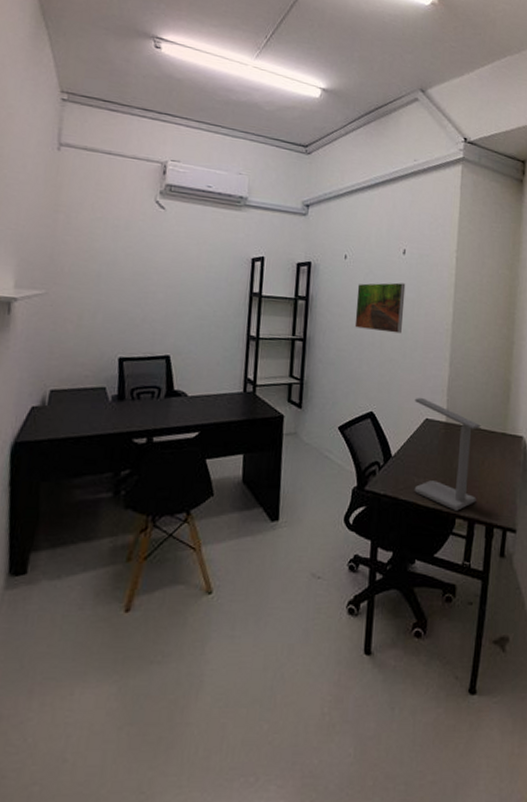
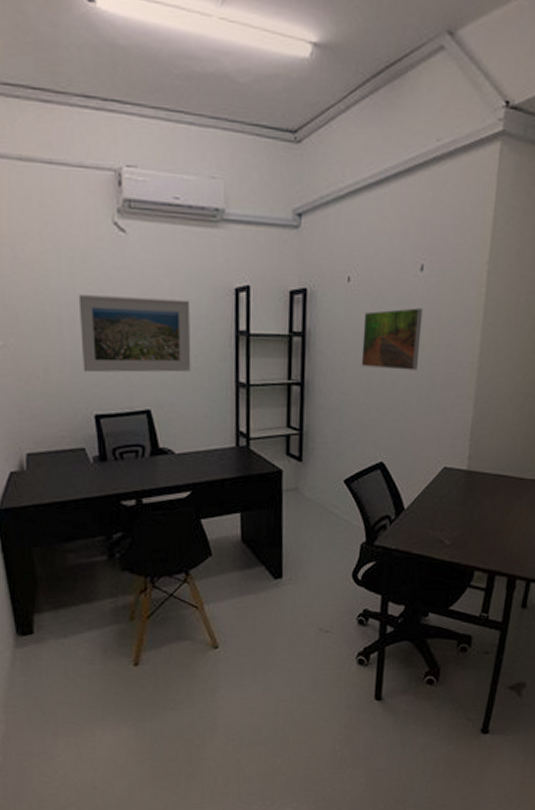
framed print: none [113,255,213,324] -> present [78,295,191,373]
desk lamp: present [414,397,480,511] -> none [429,443,507,563]

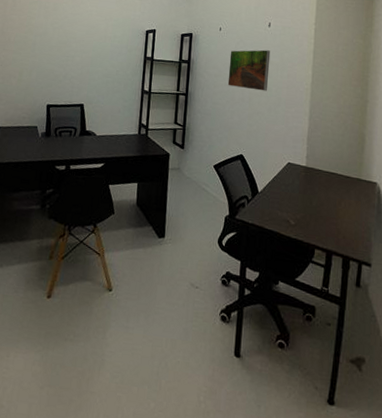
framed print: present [78,295,191,373] -> none [44,29,117,81]

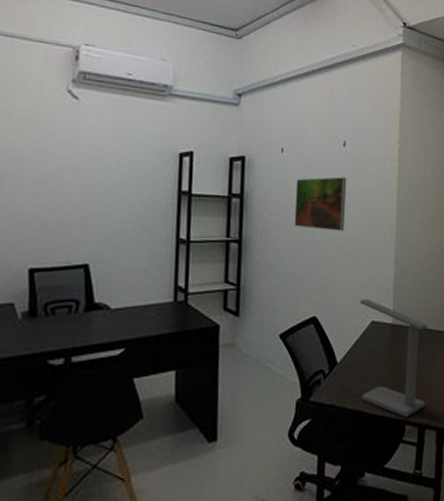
desk lamp: none [278,144,337,243] -> present [359,298,428,417]

